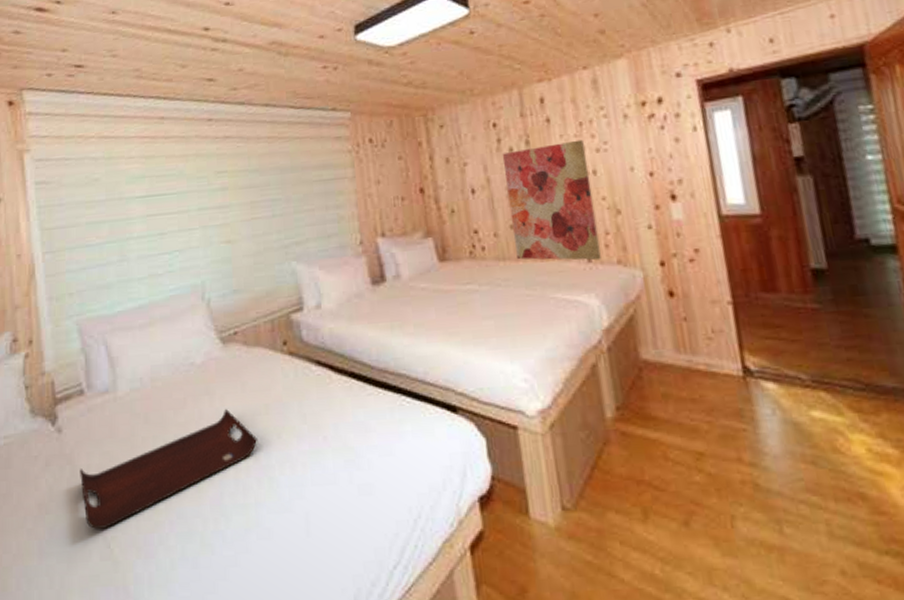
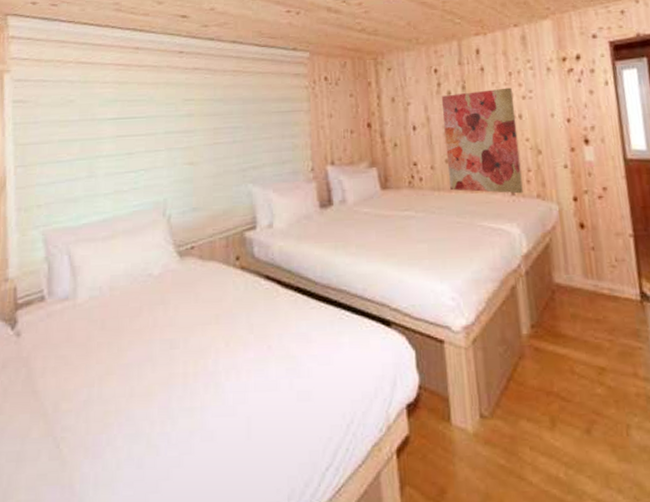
serving tray: present [80,408,257,530] -> none [35,317,206,431]

